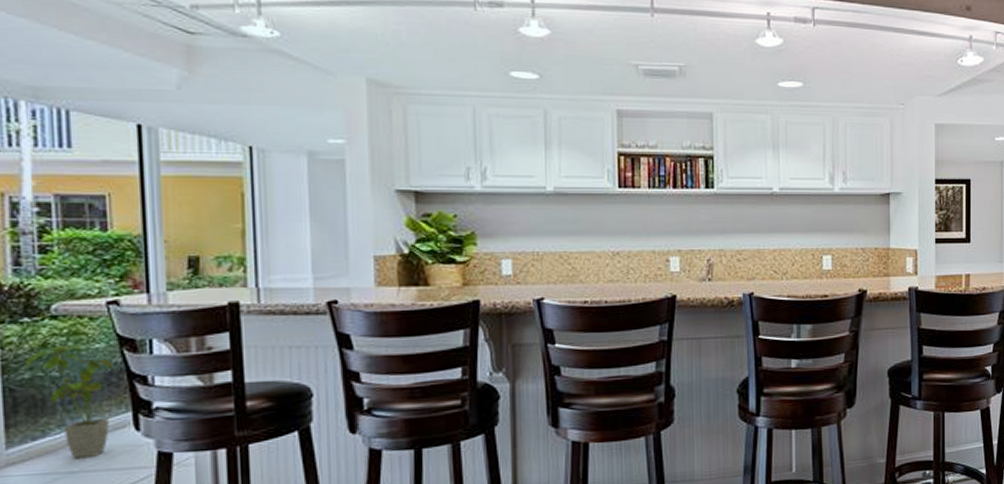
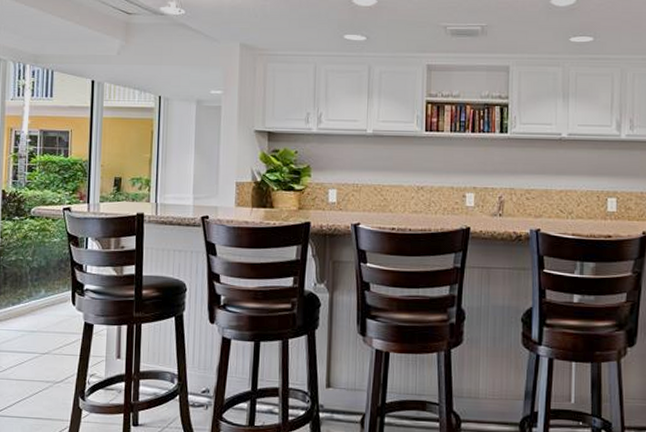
house plant: present [24,345,112,459] -> none [12,238,63,322]

